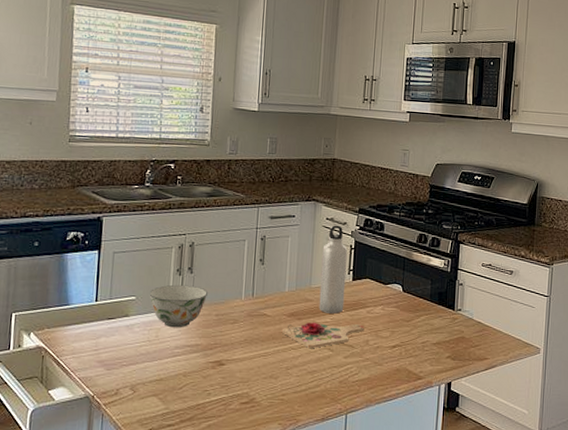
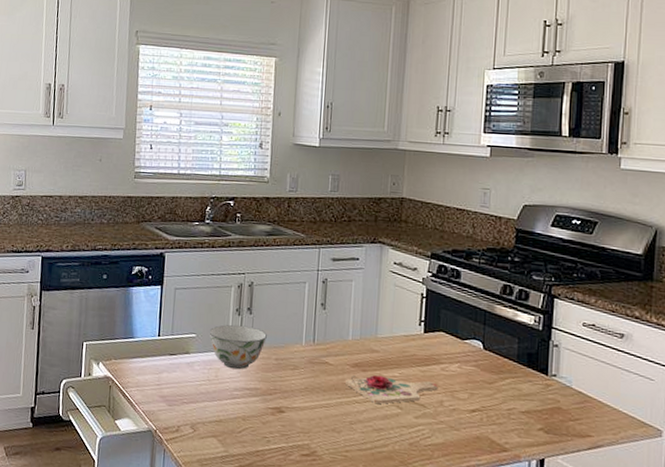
water bottle: present [318,225,348,314] -> none [385,270,418,368]

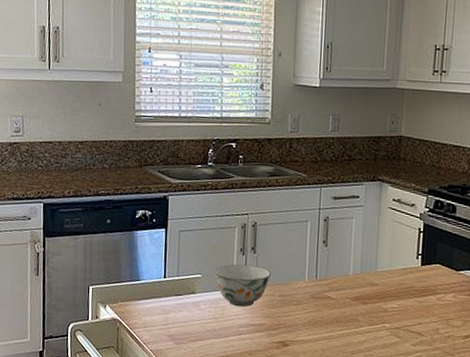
cutting board: present [344,375,438,405] -> none [346,307,434,335]

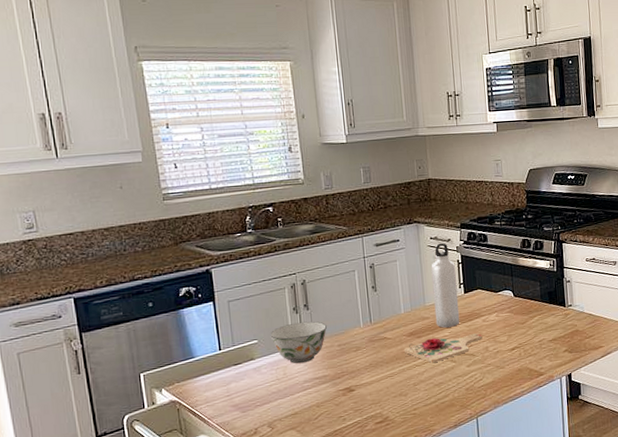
cutting board: none [346,307,434,335] -> present [403,333,483,363]
water bottle: none [385,206,416,300] -> present [431,243,460,328]

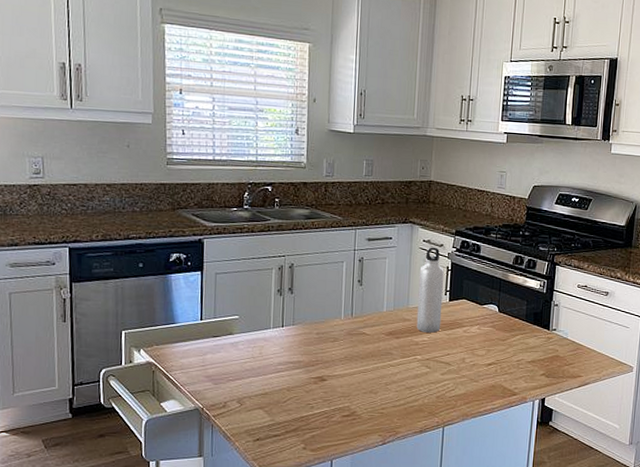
soup bowl: present [270,321,327,364] -> none [252,304,308,346]
cutting board: present [403,333,483,363] -> none [380,341,461,366]

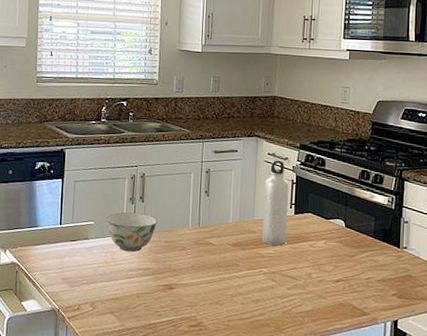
soup bowl: none [252,304,308,346] -> present [106,212,157,252]

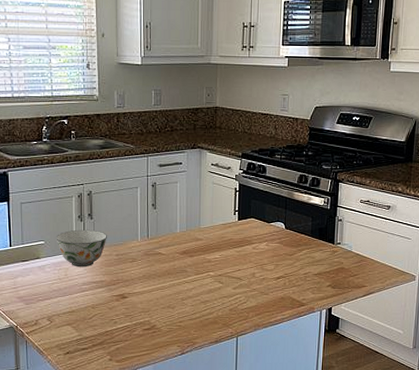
water bottle: present [262,160,289,246] -> none [208,170,233,250]

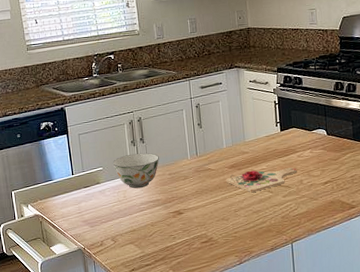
cutting board: none [175,259,251,282] -> present [225,167,297,193]

